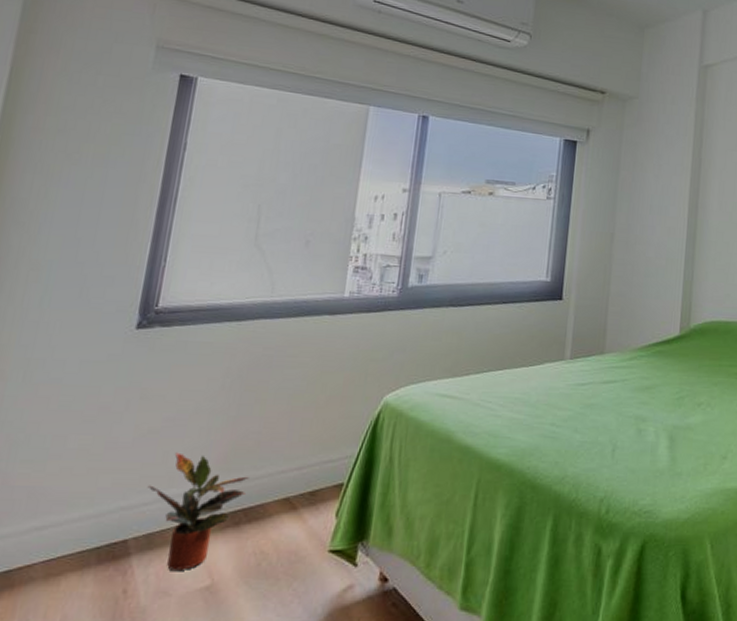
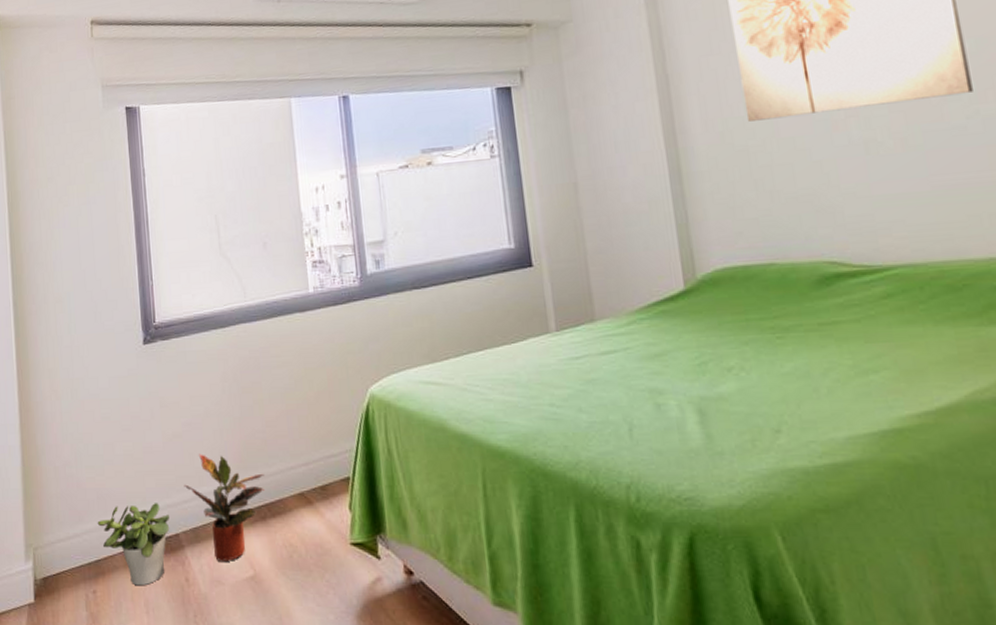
potted plant: none [19,503,120,600] -> present [97,502,170,586]

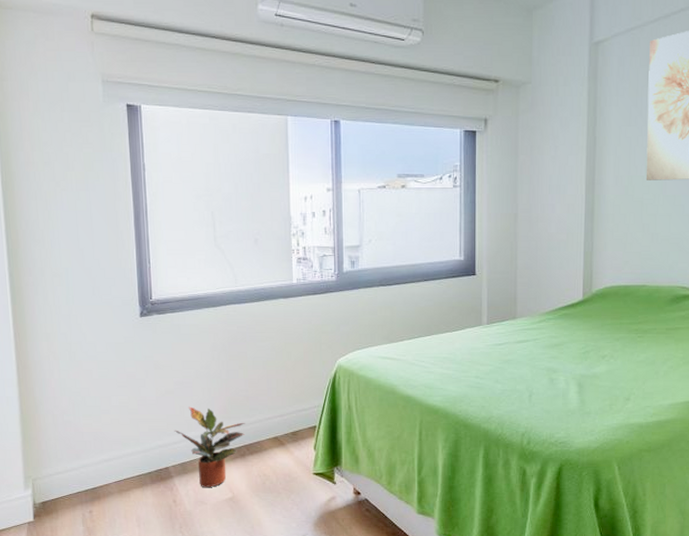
potted plant: present [97,502,170,586] -> none [93,443,161,507]

